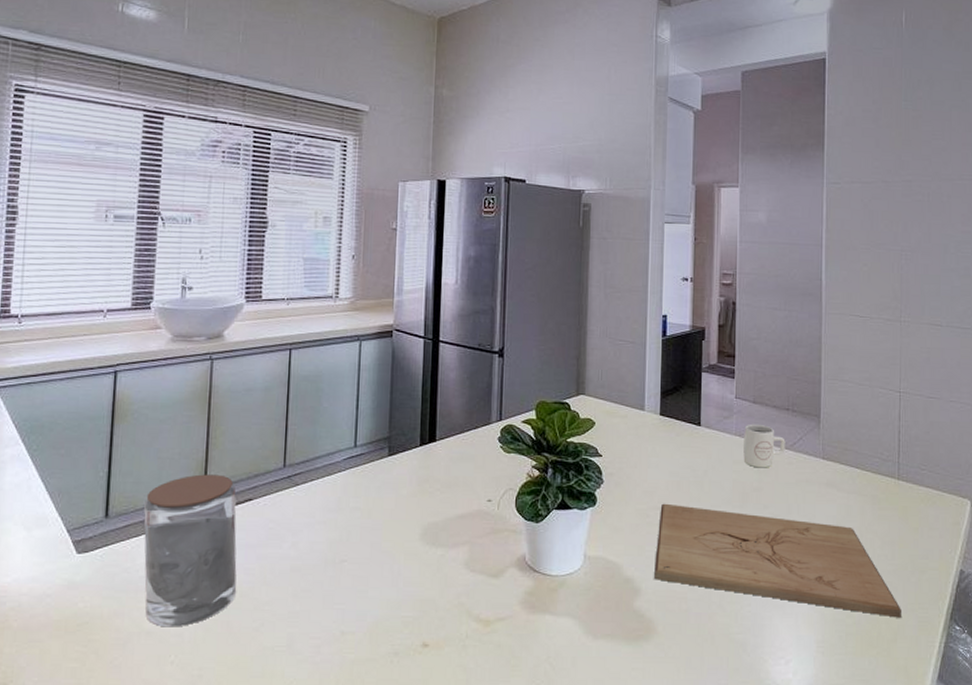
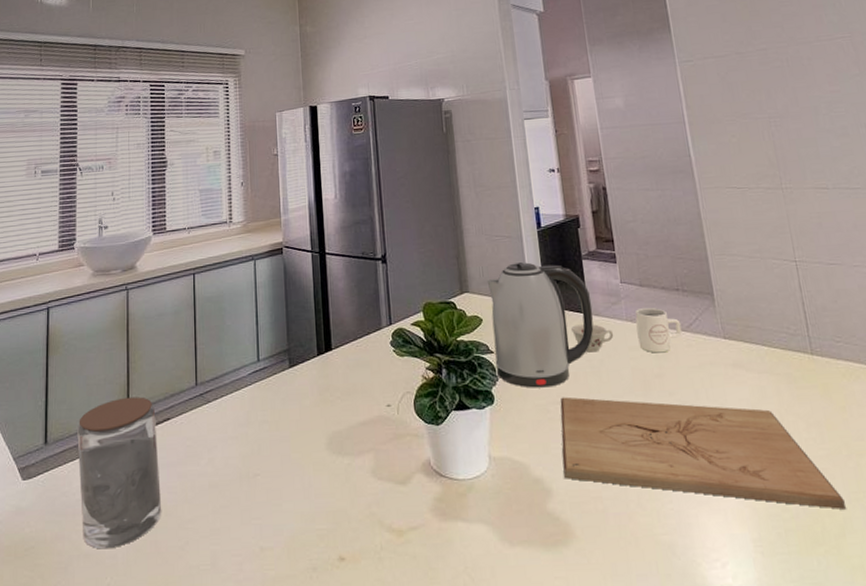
kettle: none [602,369,705,493] -> present [487,262,594,388]
teacup: none [680,434,721,463] -> present [570,323,614,353]

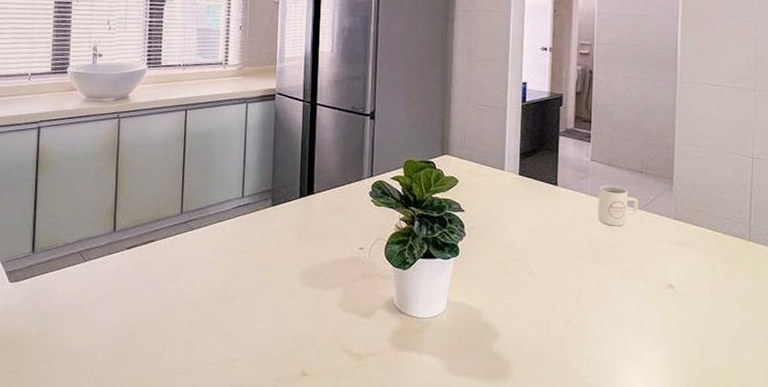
jar: present [77,397,162,549] -> none [63,218,142,348]
kettle: present [487,262,594,388] -> none [464,132,562,247]
cutting board: present [560,397,847,511] -> none [512,256,750,372]
teacup: present [570,323,614,353] -> none [538,193,577,220]

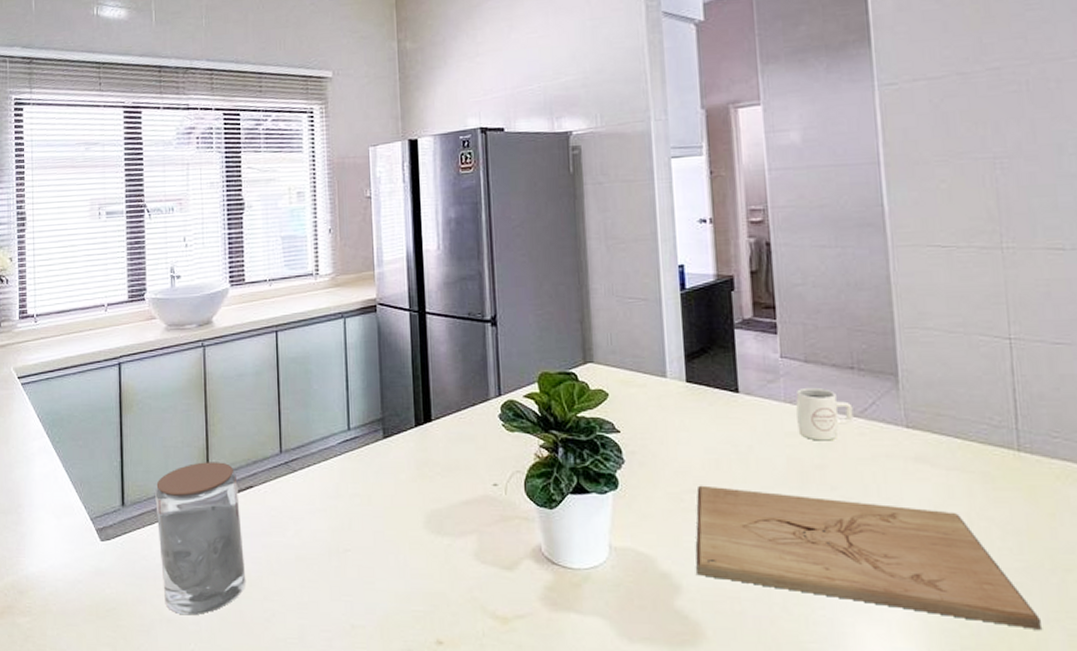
jar: none [63,218,142,348] -> present [155,462,246,616]
cutting board: none [512,256,750,372] -> present [695,485,1043,631]

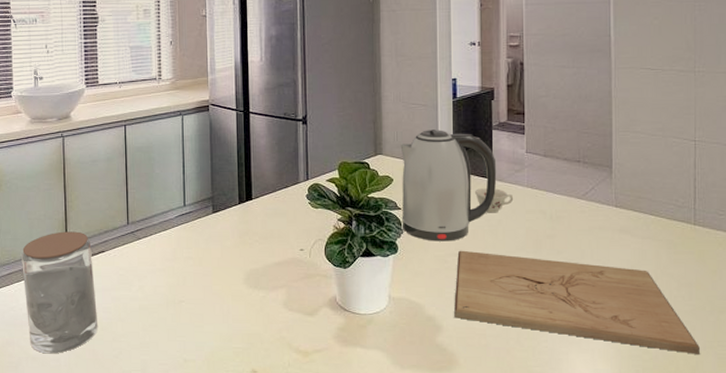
kettle: none [615,330,744,474] -> present [400,130,497,241]
teacup: none [714,403,768,437] -> present [474,187,514,213]
mug: present [795,387,854,441] -> none [536,176,577,217]

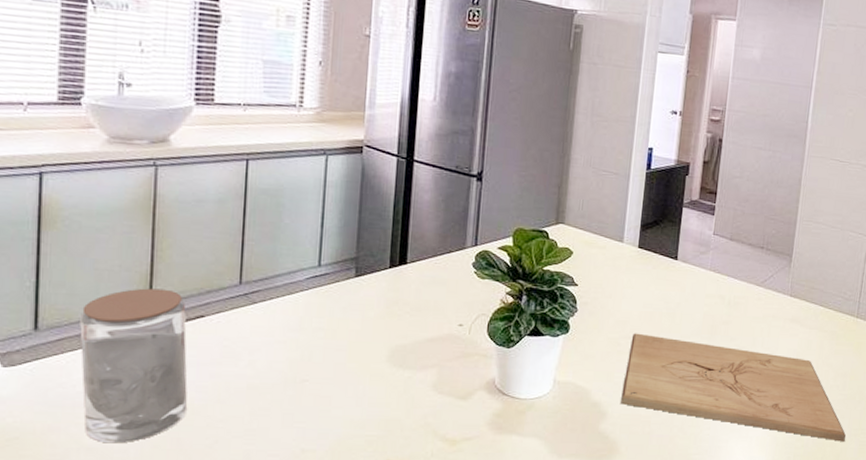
kettle: present [400,130,497,241] -> none [577,201,683,323]
teacup: present [474,187,514,213] -> none [656,268,696,296]

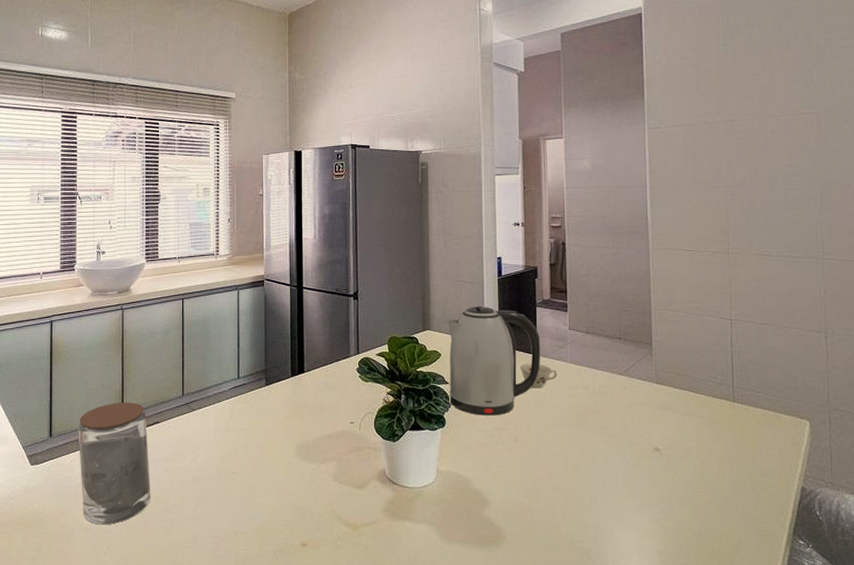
kettle: none [577,201,683,323] -> present [448,306,541,416]
cutting board: present [621,333,846,443] -> none [501,424,744,533]
teacup: none [656,268,696,296] -> present [519,363,558,388]

